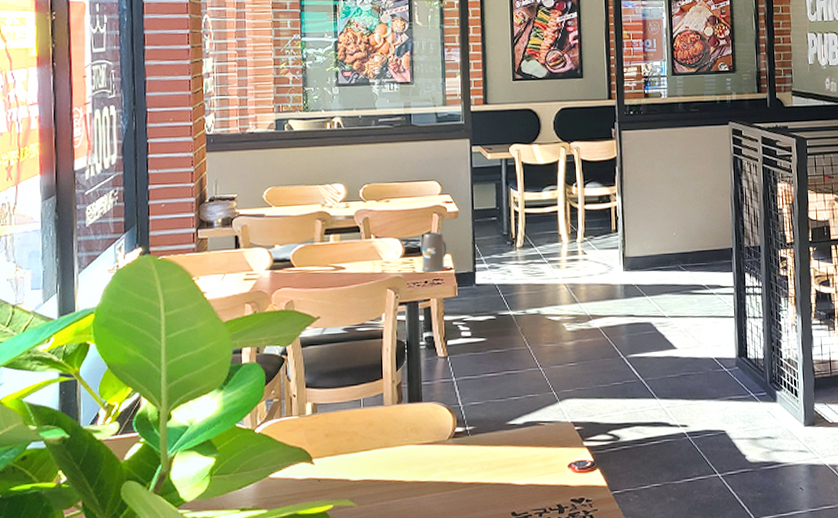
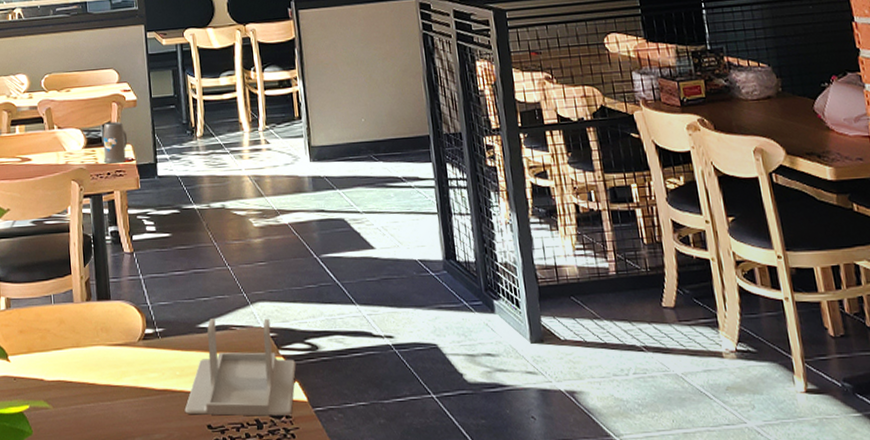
napkin holder: none [490,413,599,504] -> present [184,318,297,416]

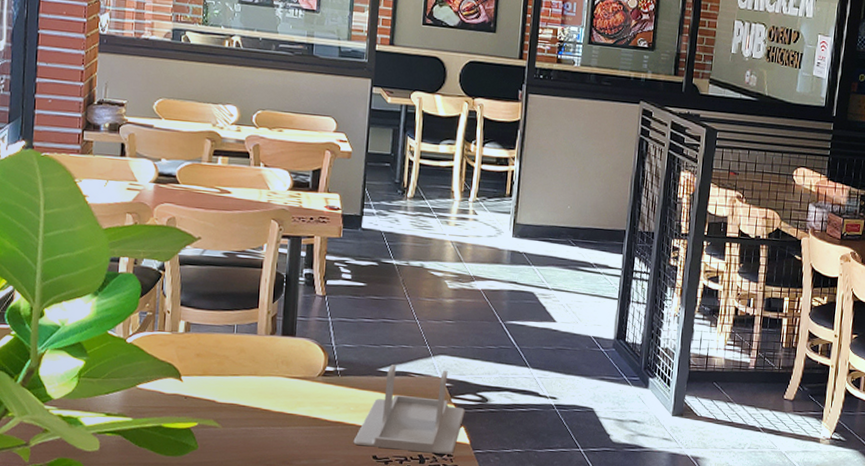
beer mug: present [103,121,128,164] -> none [308,169,337,210]

